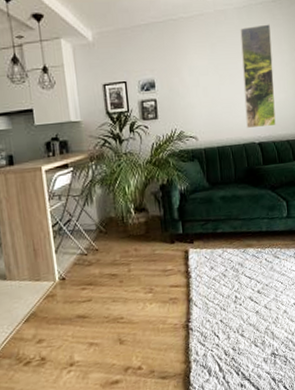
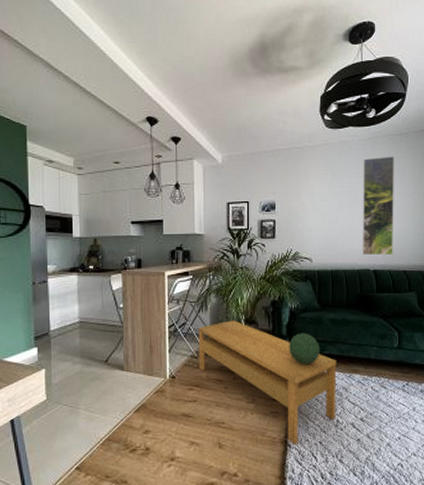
coffee table: none [85,210,234,328] -> present [198,320,337,445]
decorative orb: none [182,214,214,247] -> present [289,333,320,365]

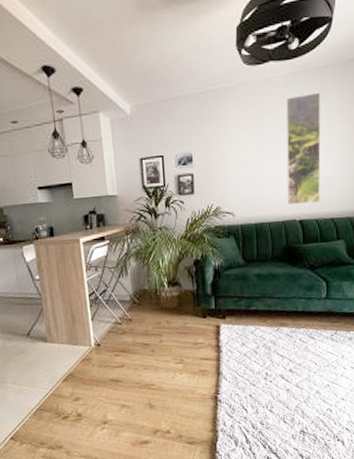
coffee table: present [198,320,337,445] -> none [119,283,265,400]
decorative orb: present [289,333,320,365] -> none [214,290,247,322]

